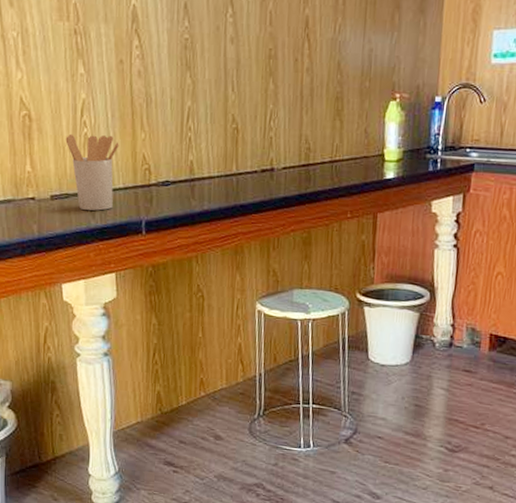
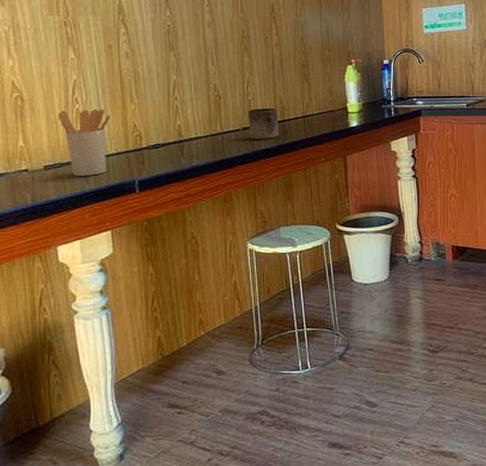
mug: none [267,147,302,186] -> present [248,108,279,139]

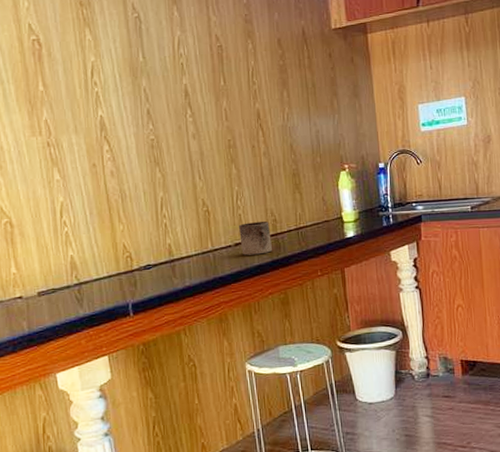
utensil holder: present [58,110,110,176] -> none [47,231,100,301]

